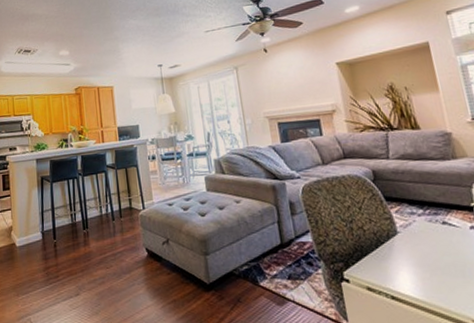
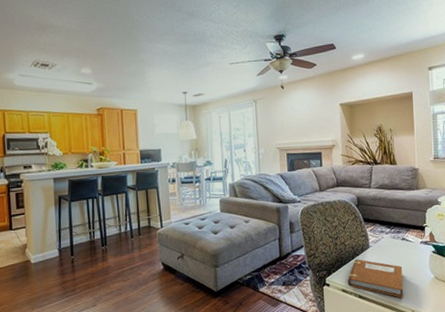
notebook: none [372,248,456,302] -> present [347,259,403,298]

